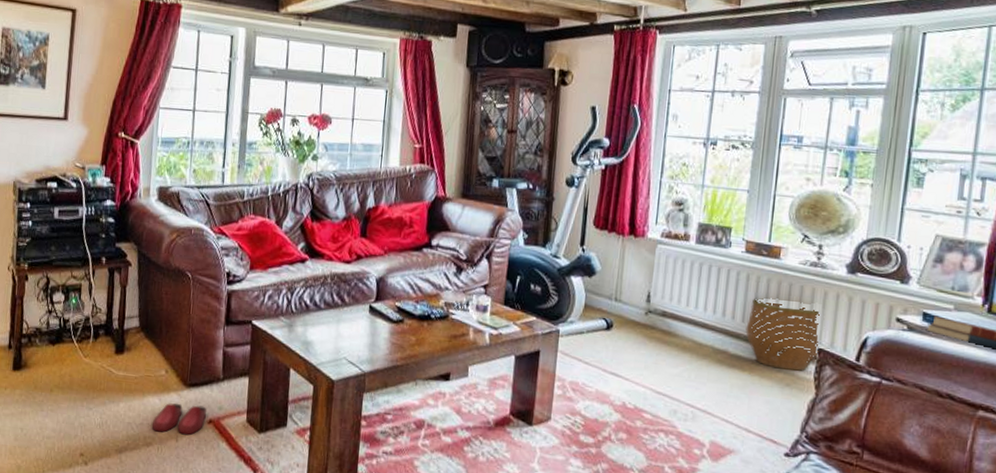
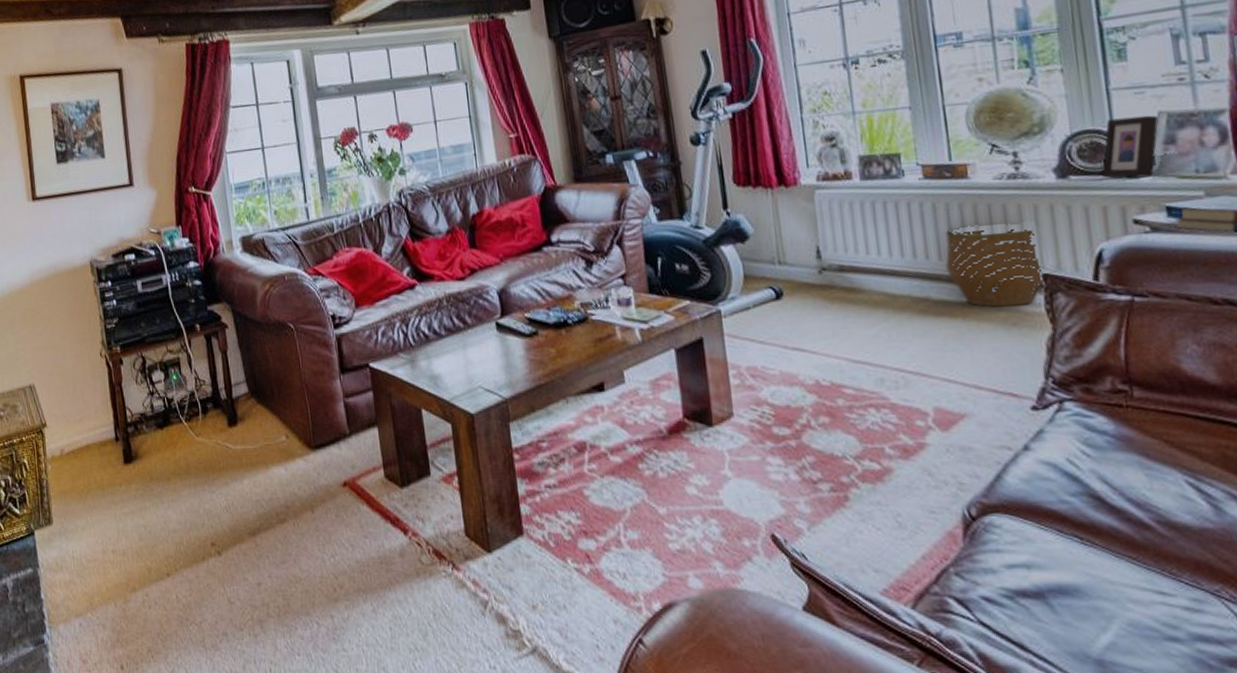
slippers: present [152,403,207,435] -> none [282,468,339,505]
picture frame: none [882,233,935,286] -> present [1101,115,1159,178]

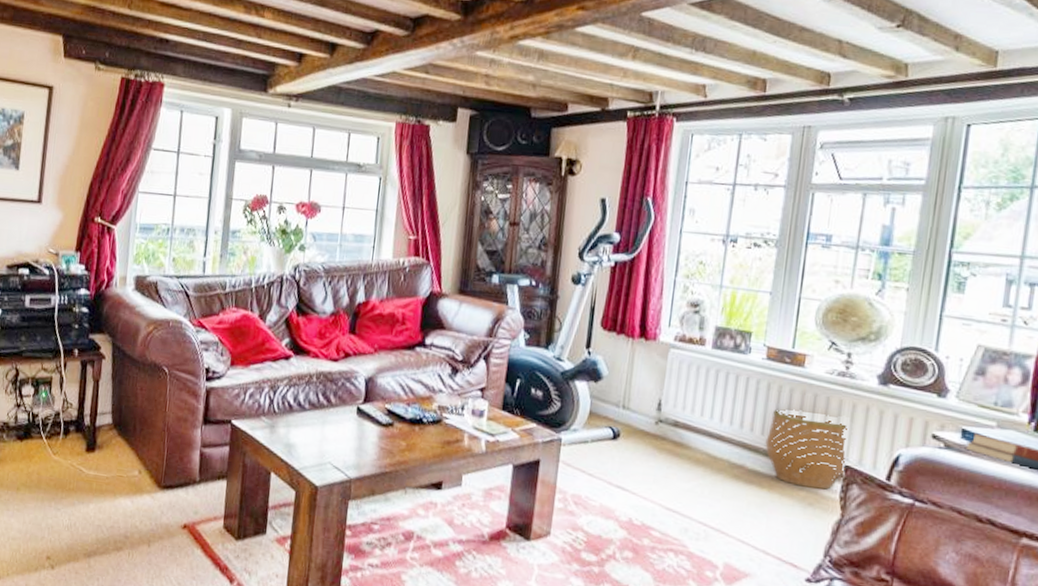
picture frame: present [1101,115,1159,178] -> none [917,342,977,401]

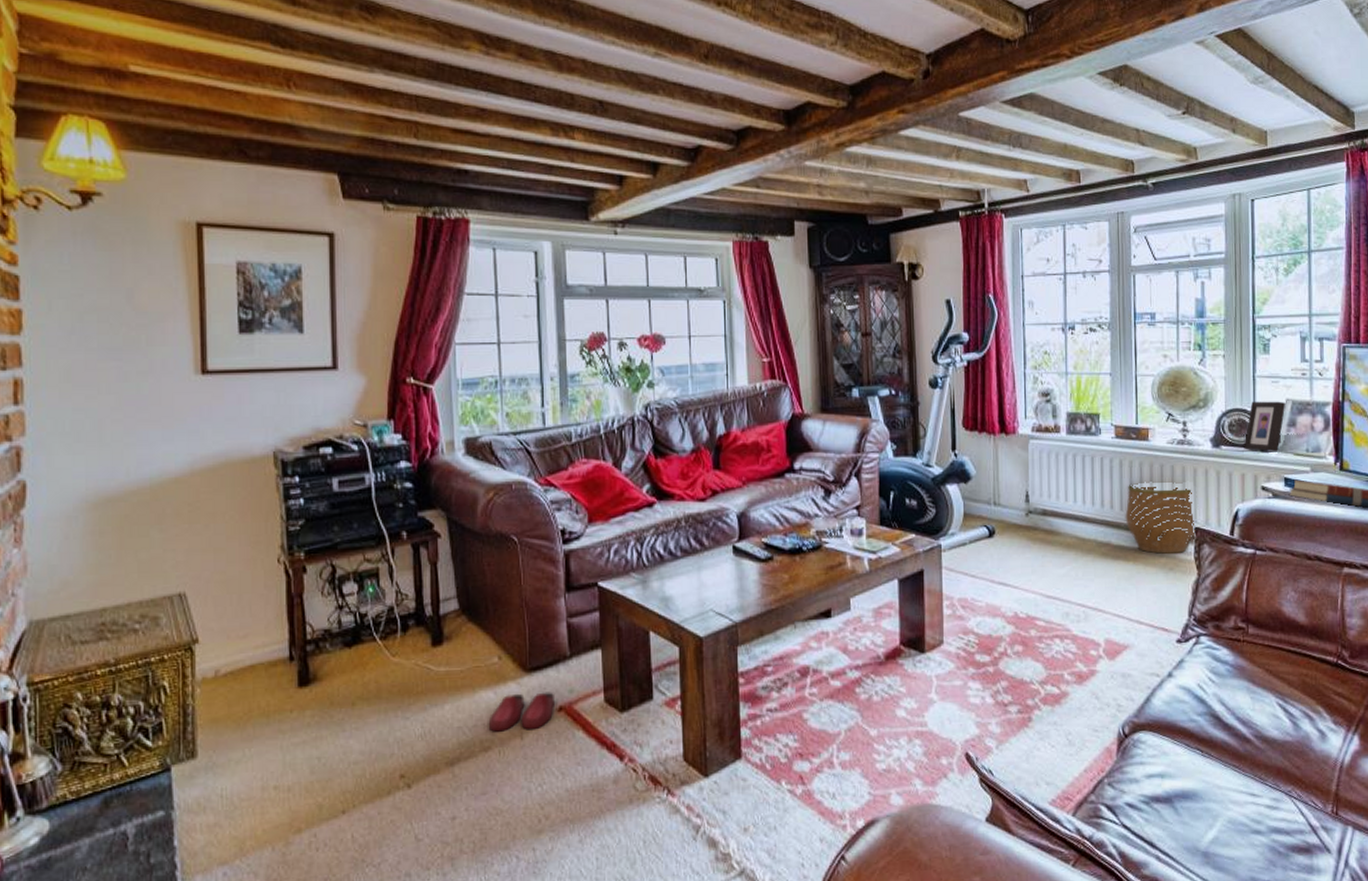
slippers: none [123,505,181,541] -> present [488,692,554,732]
picture frame: none [917,342,977,401] -> present [1244,401,1286,452]

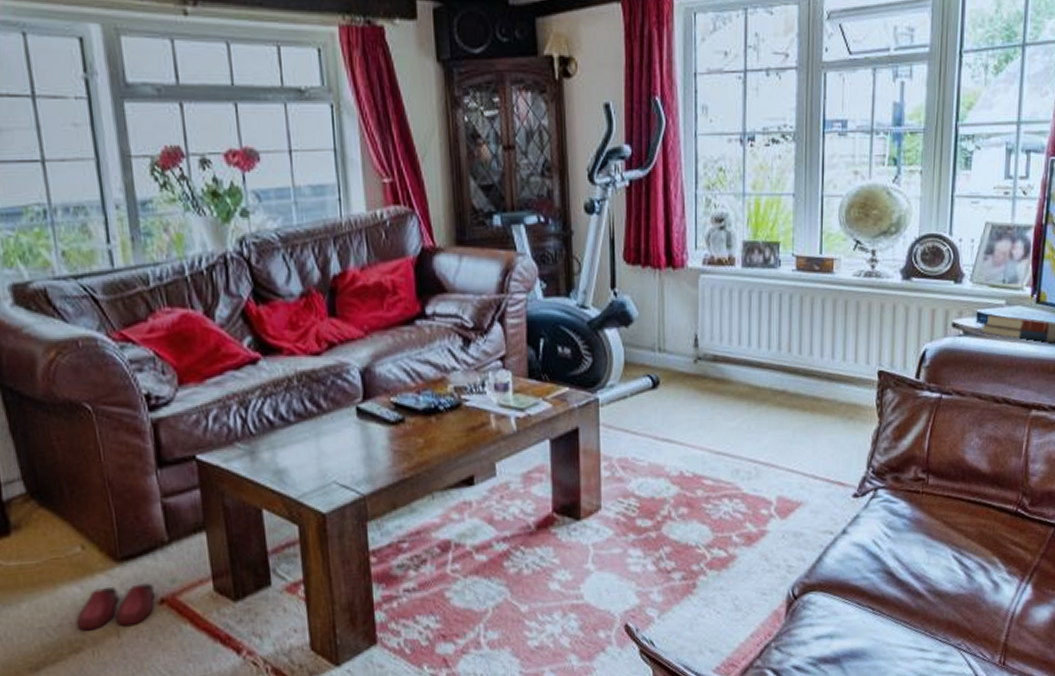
basket: present [1125,483,1196,554] -> none [804,323,879,401]
picture frame: present [1244,401,1286,452] -> none [936,225,985,284]

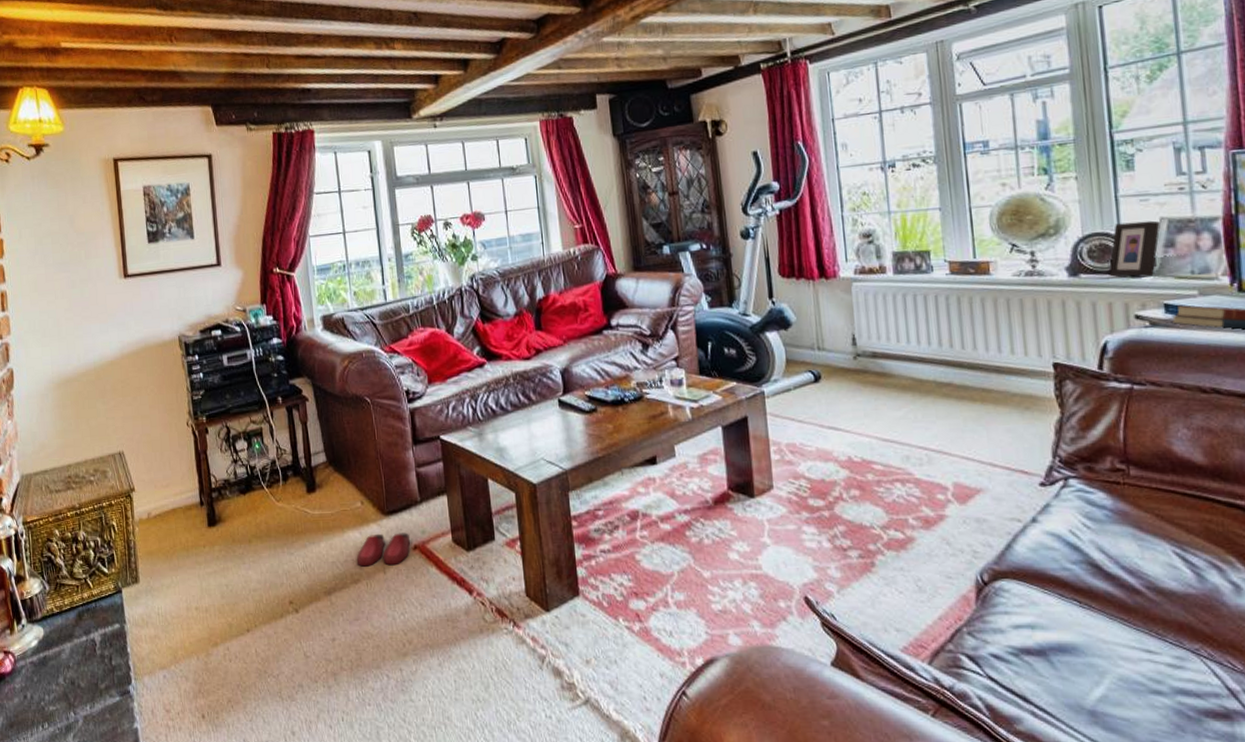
picture frame: none [936,225,985,284] -> present [1108,220,1161,277]

